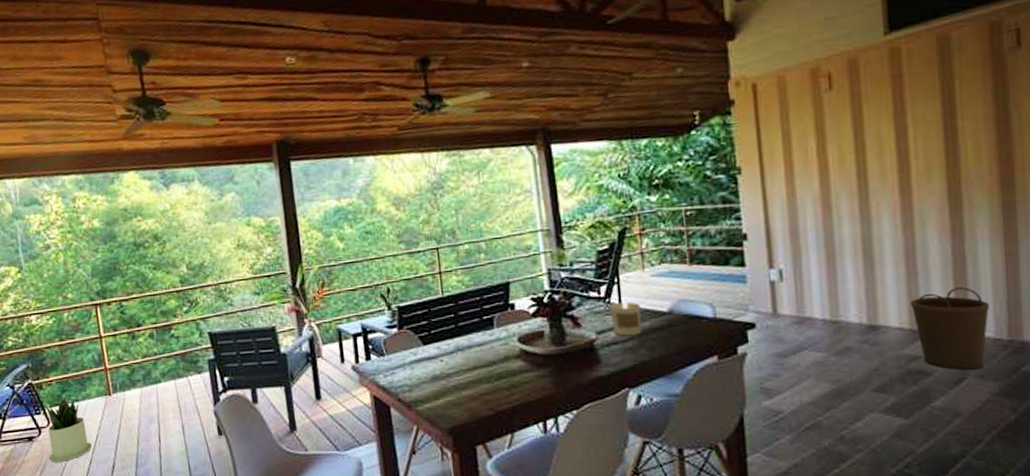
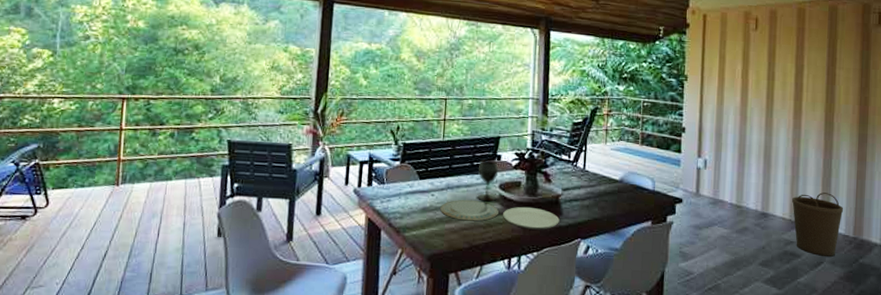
planter: present [45,397,92,462] -> none [39,181,88,244]
plate: none [453,359,523,385] -> present [440,199,499,222]
wine glass: none [489,310,518,360] -> present [477,159,499,202]
plate: none [528,358,599,385] -> present [503,206,560,230]
candle: present [611,300,642,337] -> none [575,166,600,196]

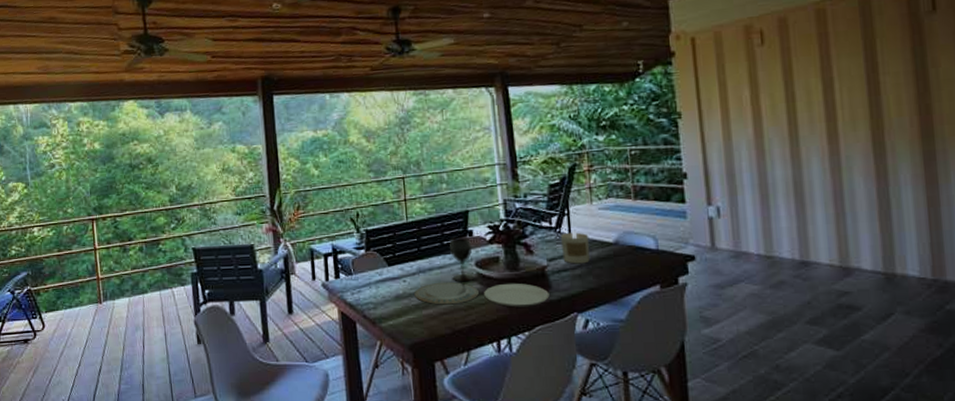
candle: none [575,166,600,196] -> present [561,231,590,264]
basket: present [792,192,844,257] -> none [840,228,915,306]

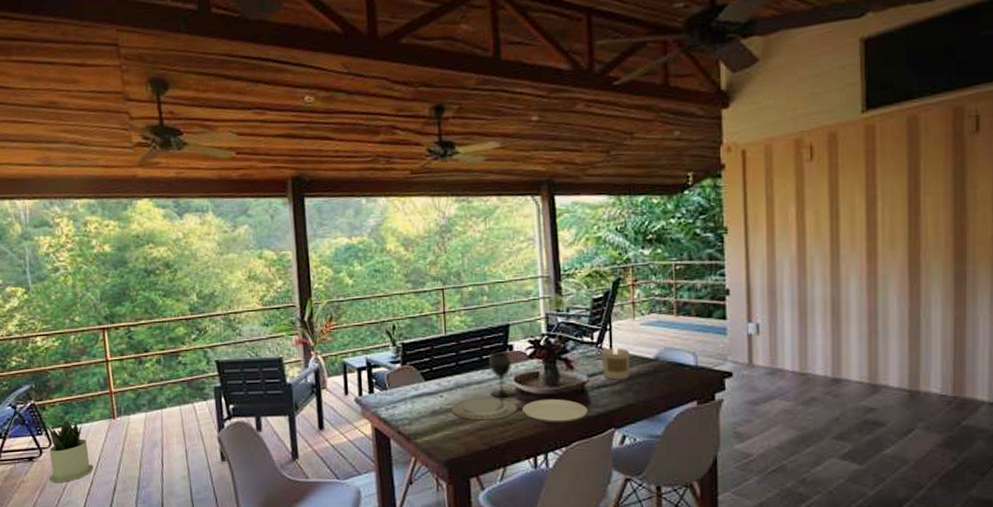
planter: none [41,304,82,364] -> present [47,419,94,483]

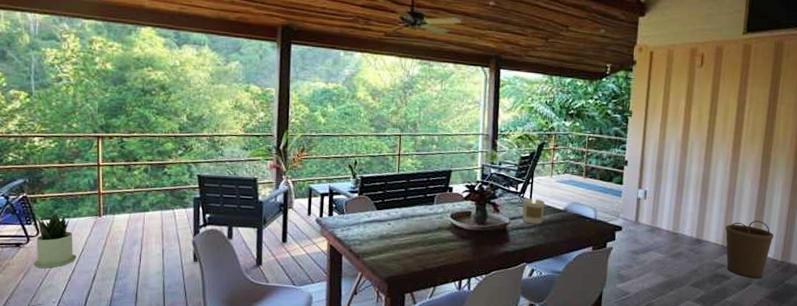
plate: present [451,397,517,421] -> none [396,228,450,248]
wine glass: present [489,351,514,398] -> none [430,191,451,230]
plate: present [522,398,588,424] -> none [454,234,507,255]
basket: none [871,347,939,422] -> present [725,220,774,278]

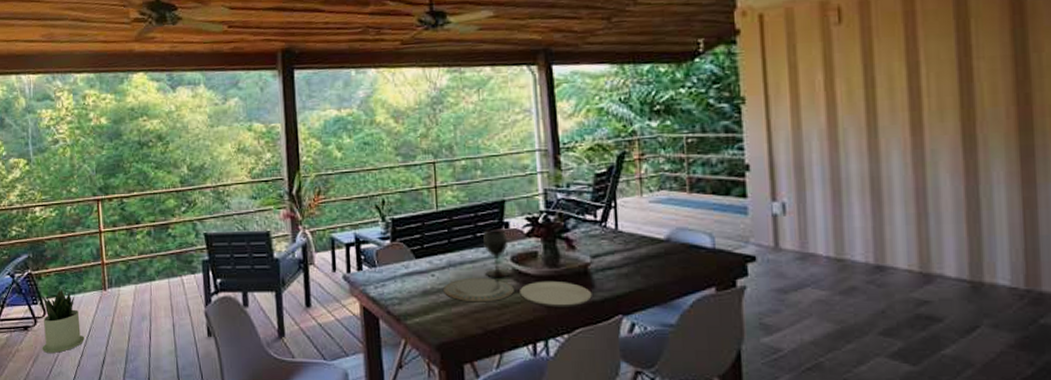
plate: none [396,228,450,248] -> present [443,277,514,302]
wine glass: none [430,191,451,230] -> present [483,229,510,278]
plate: none [454,234,507,255] -> present [520,280,592,308]
candle: present [522,197,545,225] -> none [607,225,638,262]
basket: present [725,220,774,278] -> none [921,232,1006,318]

